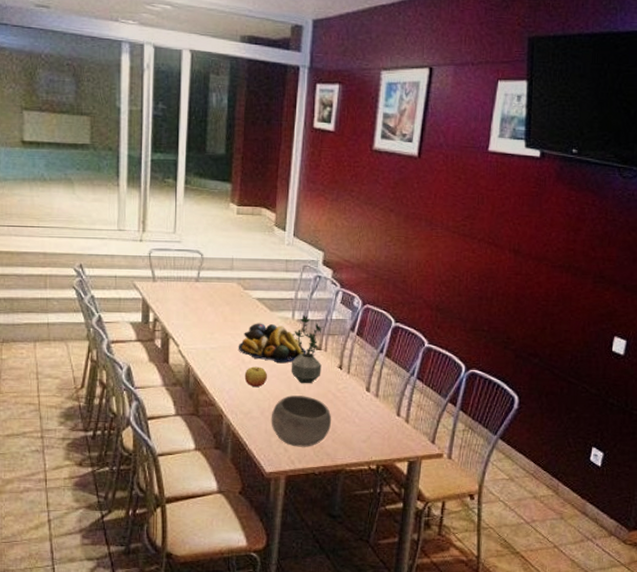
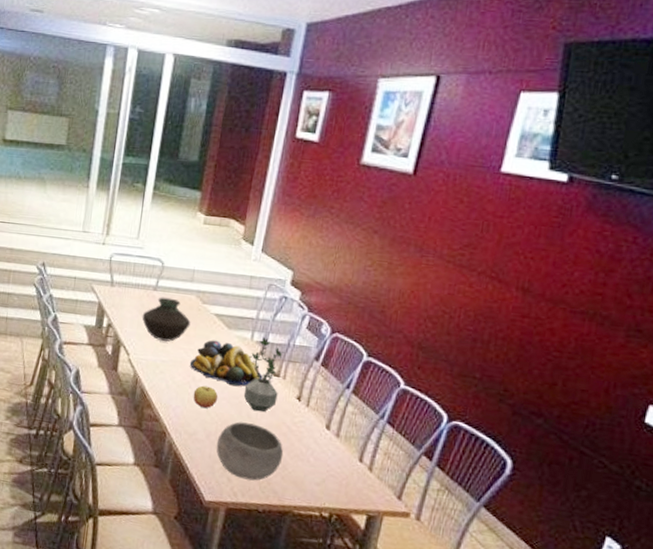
vase: none [187,287,235,329] -> present [142,297,191,342]

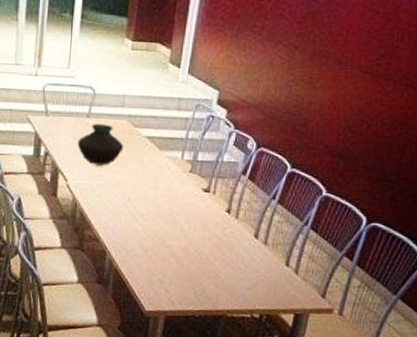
fruit bowl: present [189,340,263,387] -> none [124,161,194,204]
apple: present [193,385,218,408] -> none [129,205,153,226]
bowl: present [216,421,284,481] -> none [153,236,216,290]
potted plant: present [243,337,286,413] -> none [176,156,215,227]

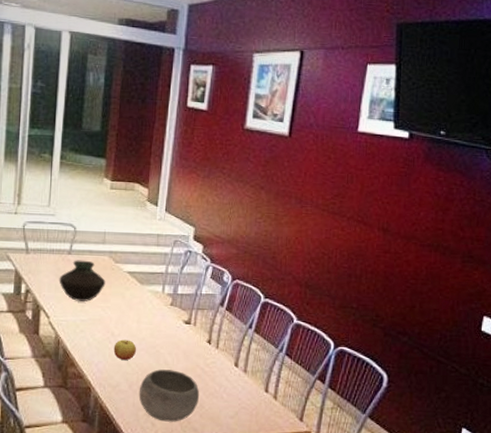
apple: none [129,205,153,226] -> present [113,339,137,360]
bowl: none [153,236,216,290] -> present [138,369,200,422]

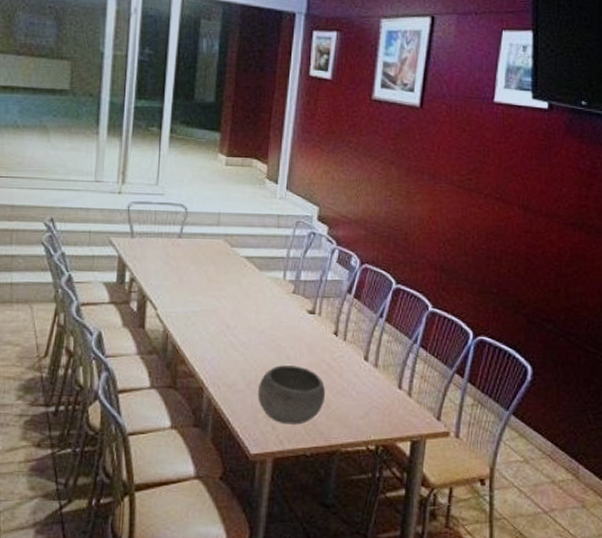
vase: present [59,260,106,301] -> none [167,244,220,290]
apple: present [113,339,137,360] -> none [229,332,255,355]

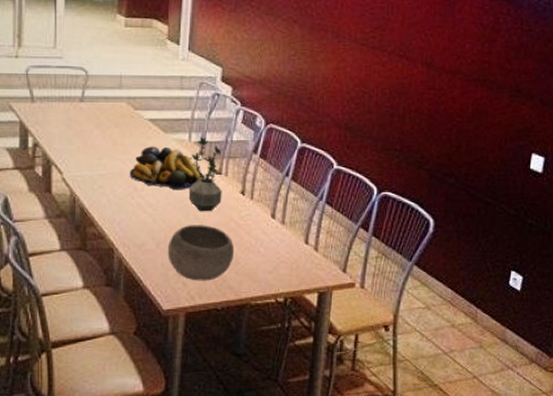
fruit bowl: none [222,284,299,329] -> present [129,146,205,190]
potted plant: none [281,276,319,353] -> present [188,137,225,212]

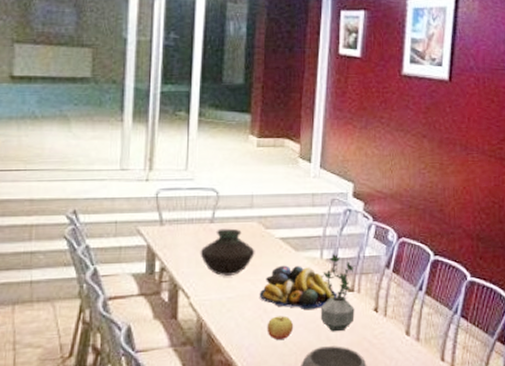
vase: none [71,108,125,154] -> present [200,228,255,276]
apple: none [137,194,163,216] -> present [267,315,294,340]

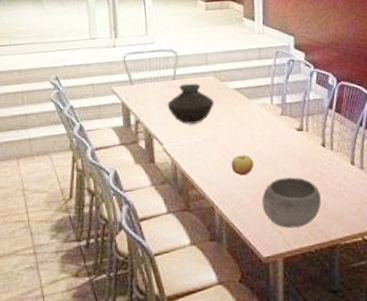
fruit bowl: present [259,265,337,311] -> none [221,112,289,149]
potted plant: present [320,254,357,332] -> none [274,99,306,166]

